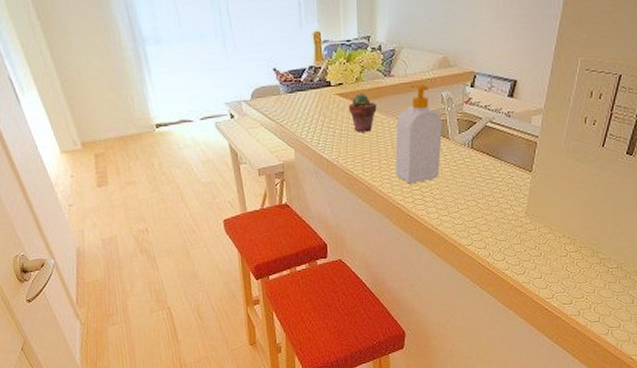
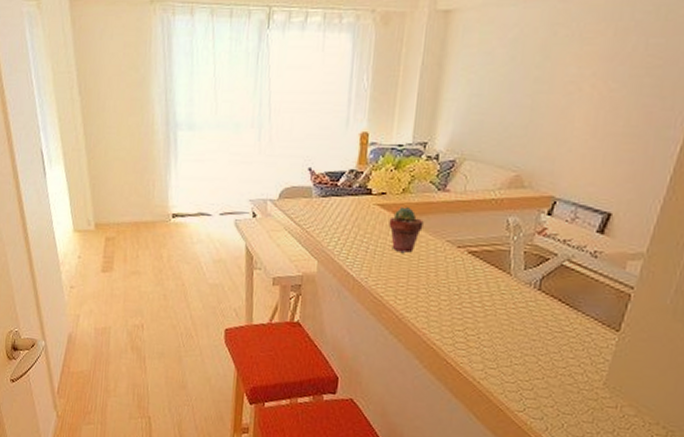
soap bottle: present [395,83,443,184] -> none [436,202,505,323]

